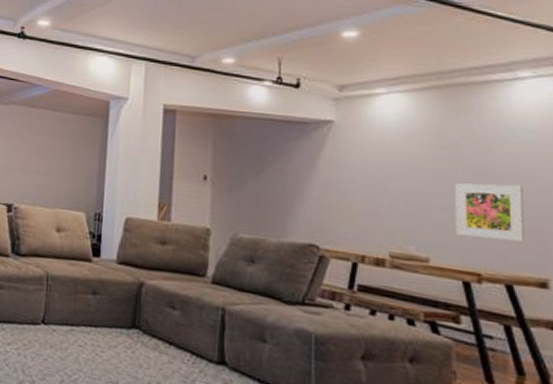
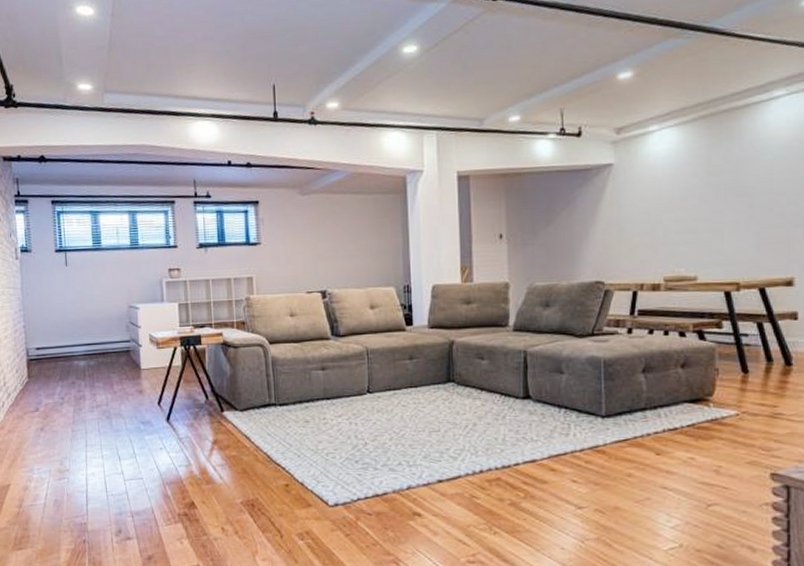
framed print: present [455,182,524,242] -> none [719,198,775,251]

